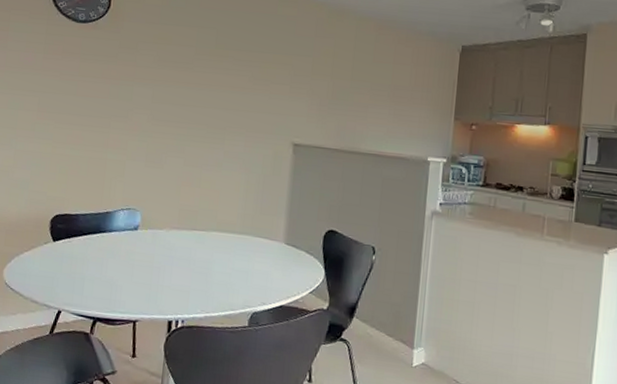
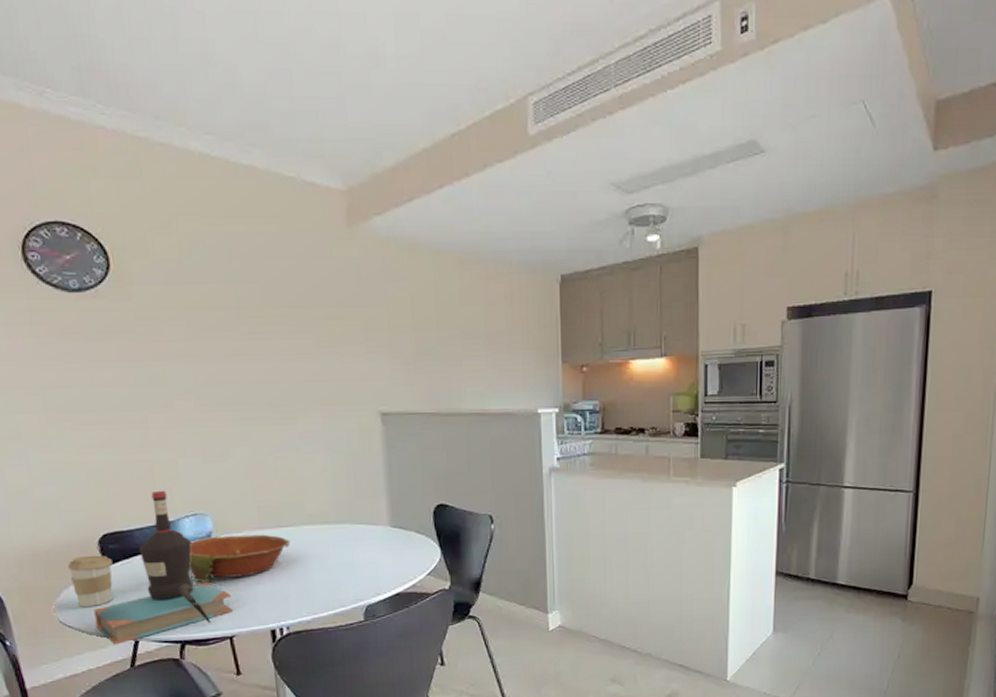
coffee cup: none [22,230,58,275] -> present [68,555,113,607]
bottle: none [31,184,142,312] -> present [93,490,233,645]
bowl: none [114,229,200,270] -> present [188,534,291,583]

